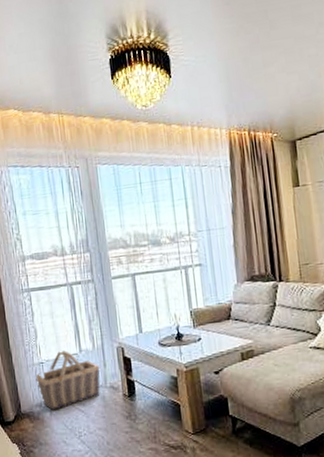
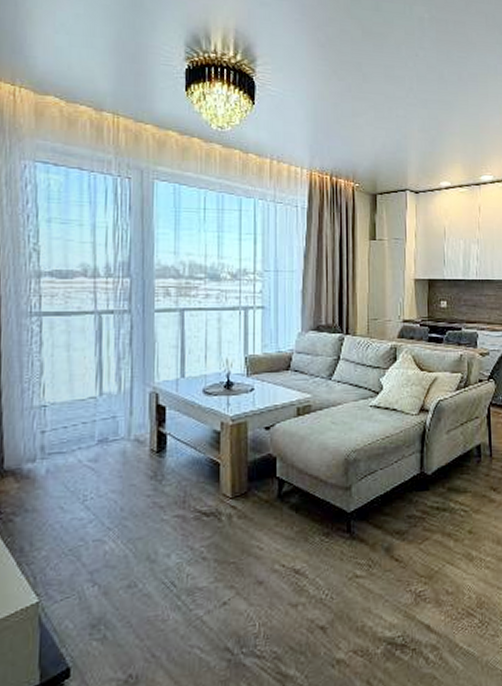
basket: present [34,351,100,411] -> none [30,393,124,468]

